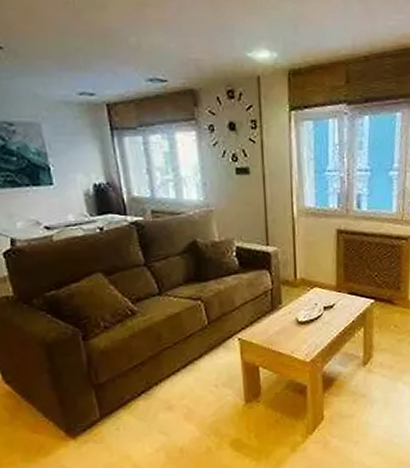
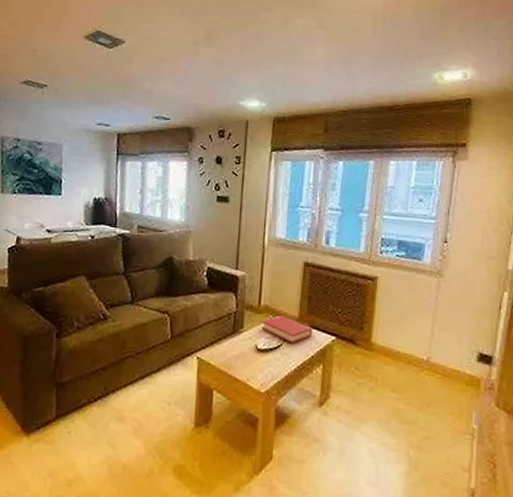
hardback book: none [300,285,352,312] -> present [262,315,313,343]

